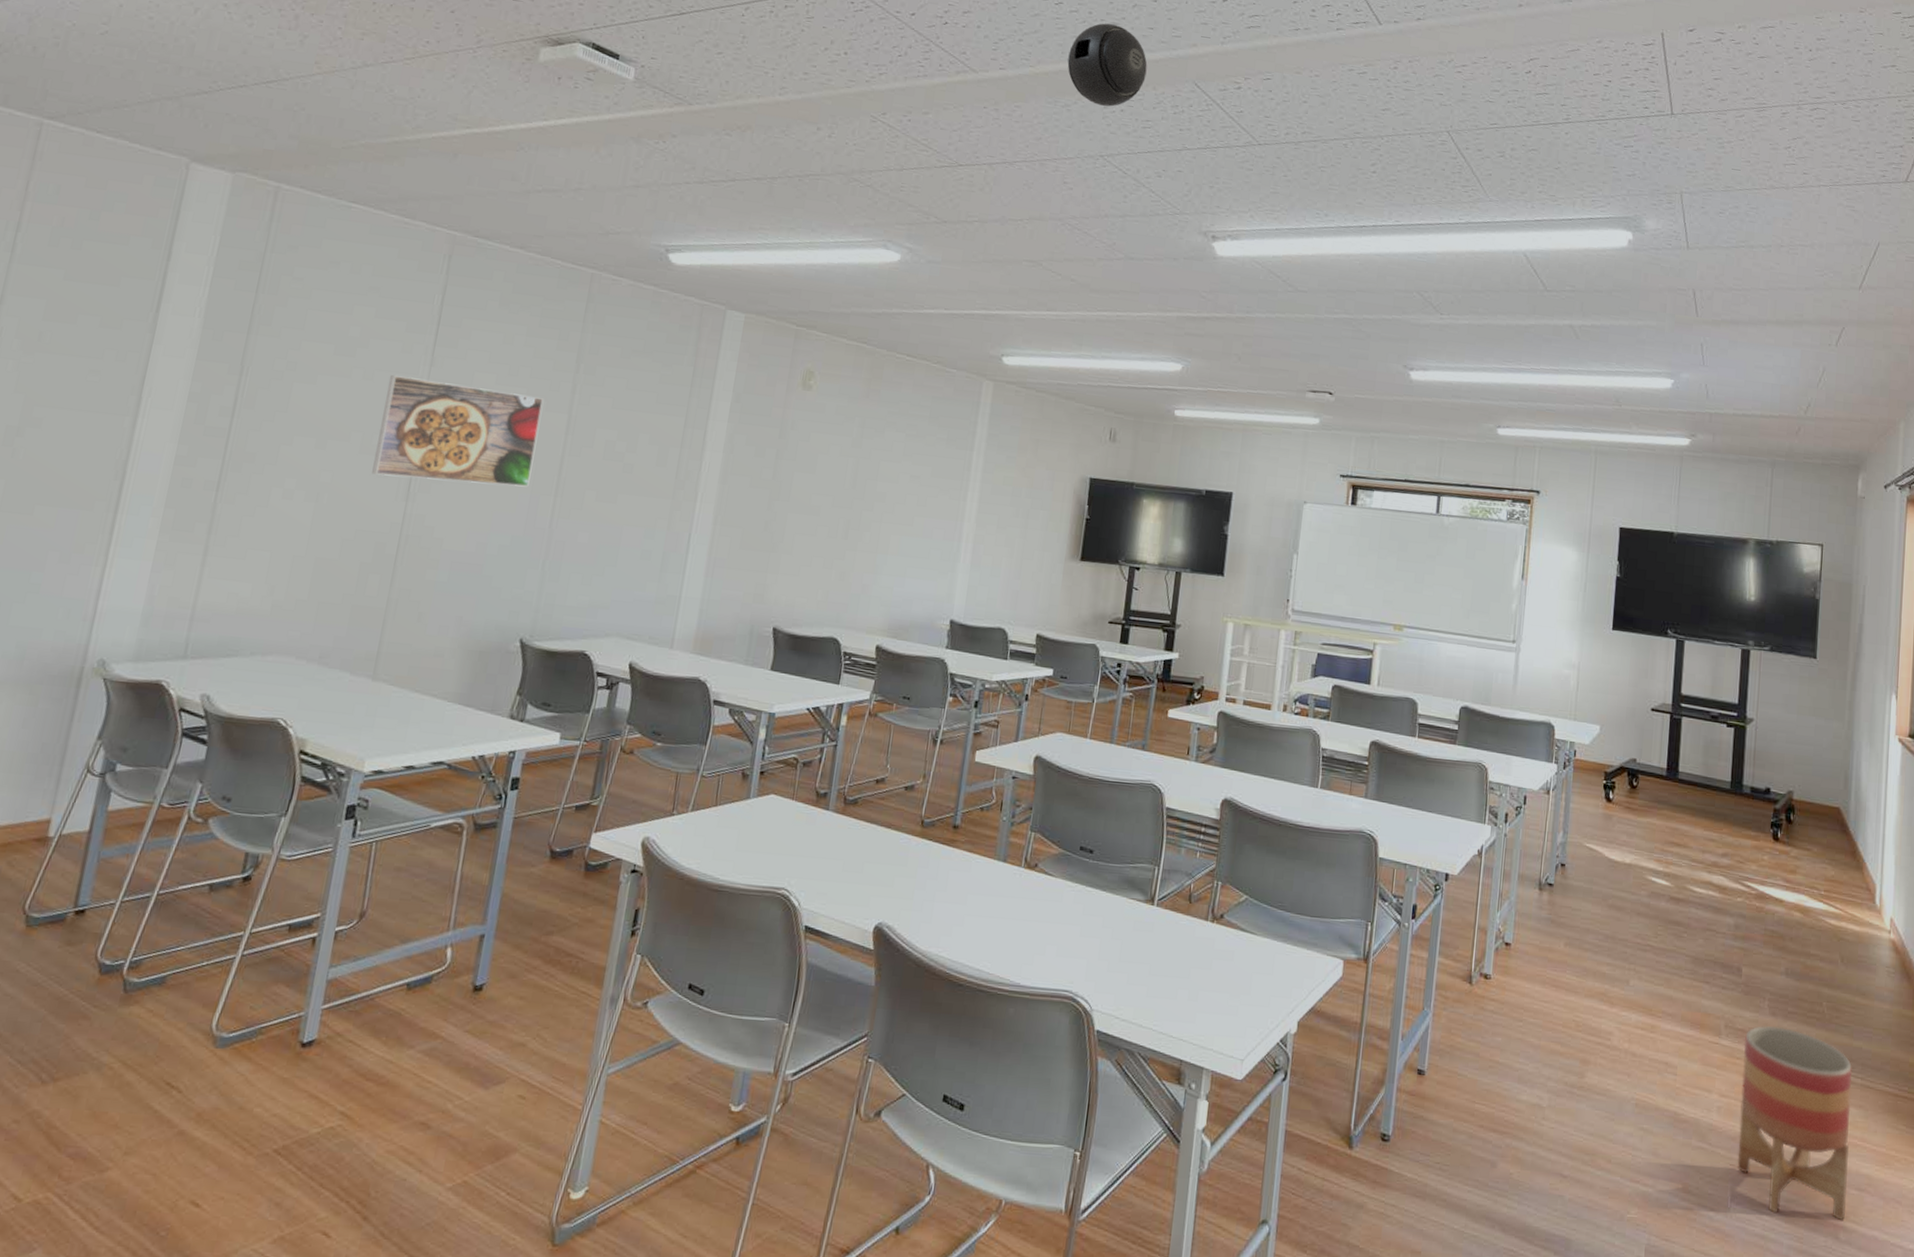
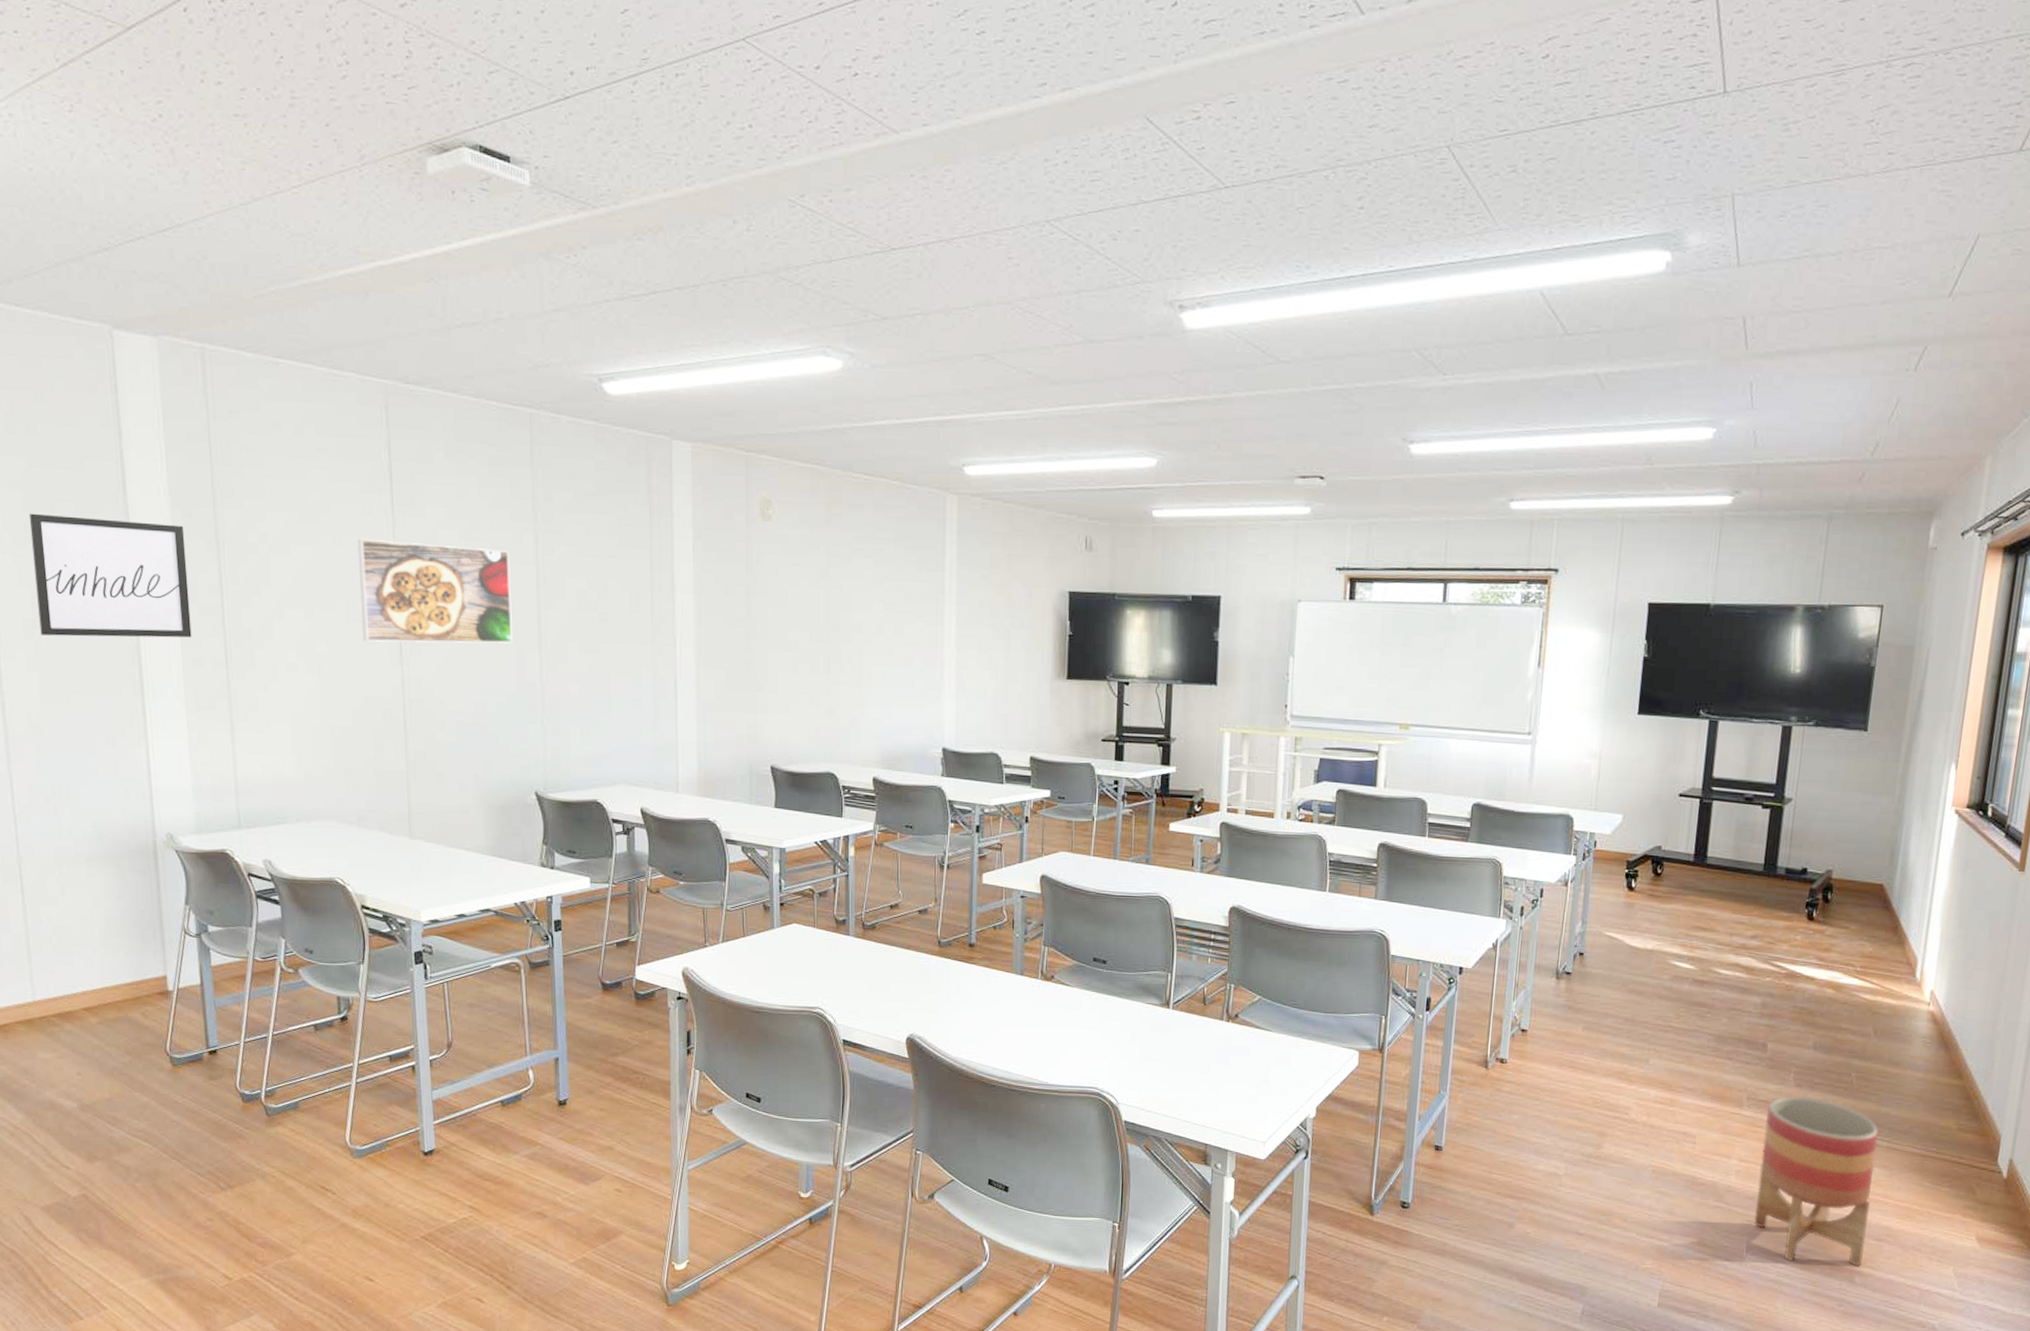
wall art: none [21,323,211,457] -> present [28,513,192,638]
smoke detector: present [1067,23,1148,107] -> none [998,52,1090,159]

